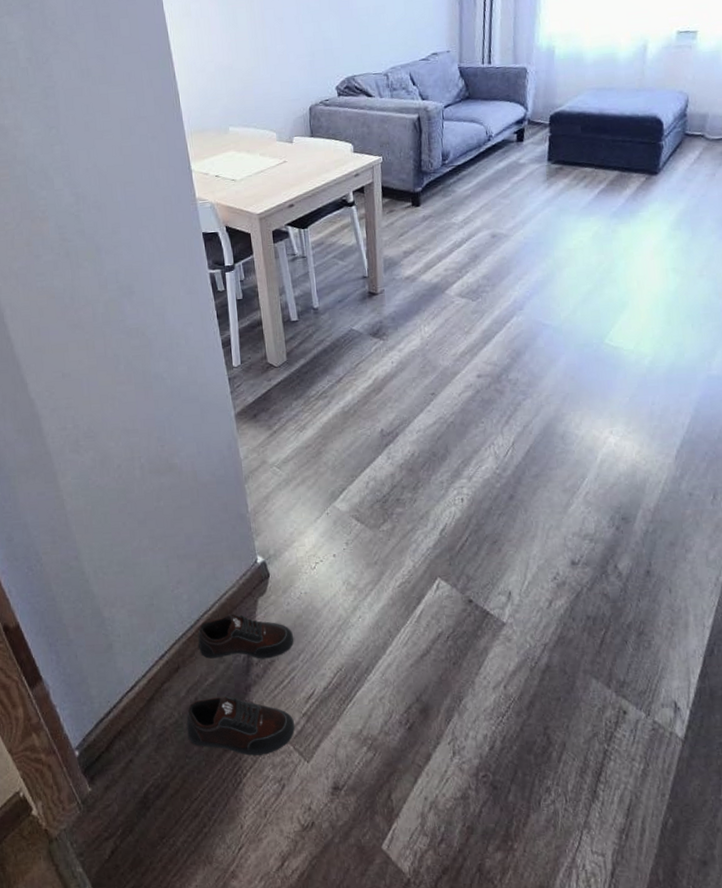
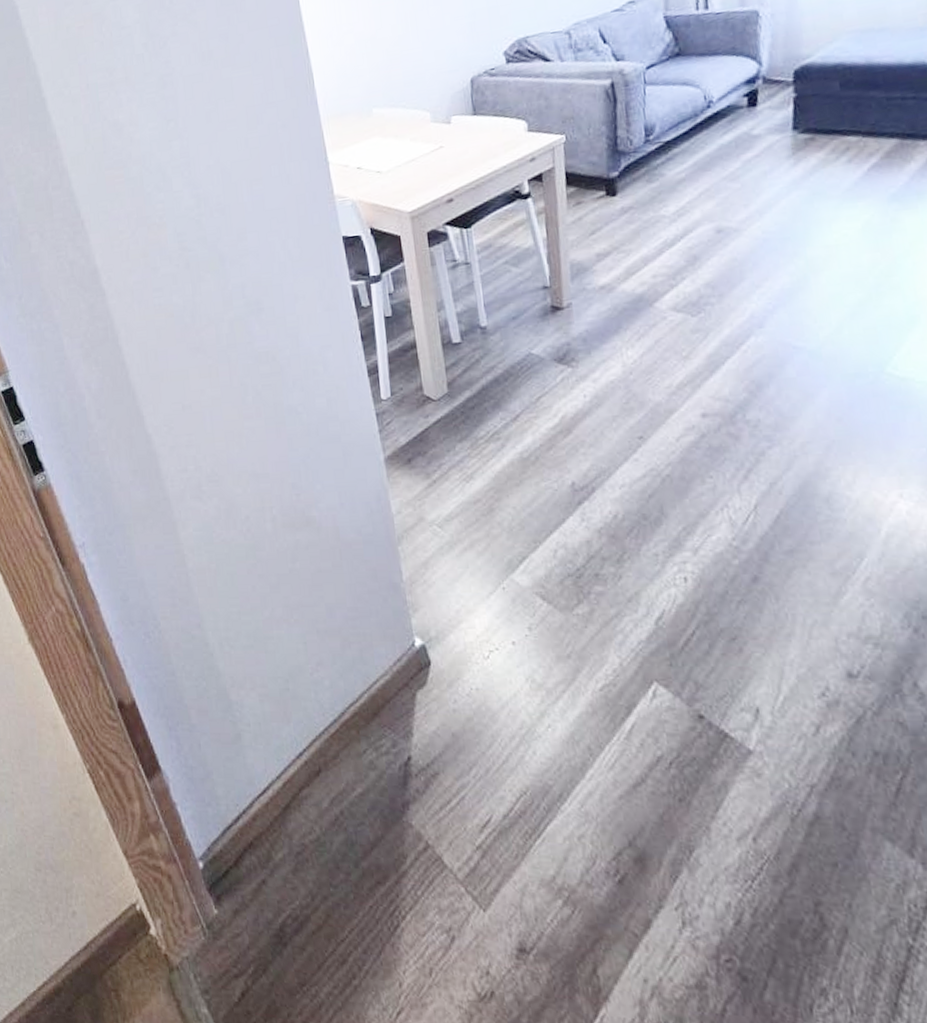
shoe: present [186,614,295,756] -> none [330,708,467,895]

